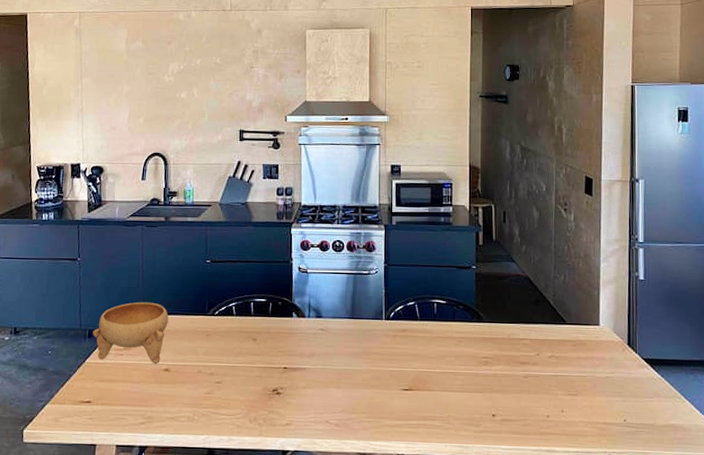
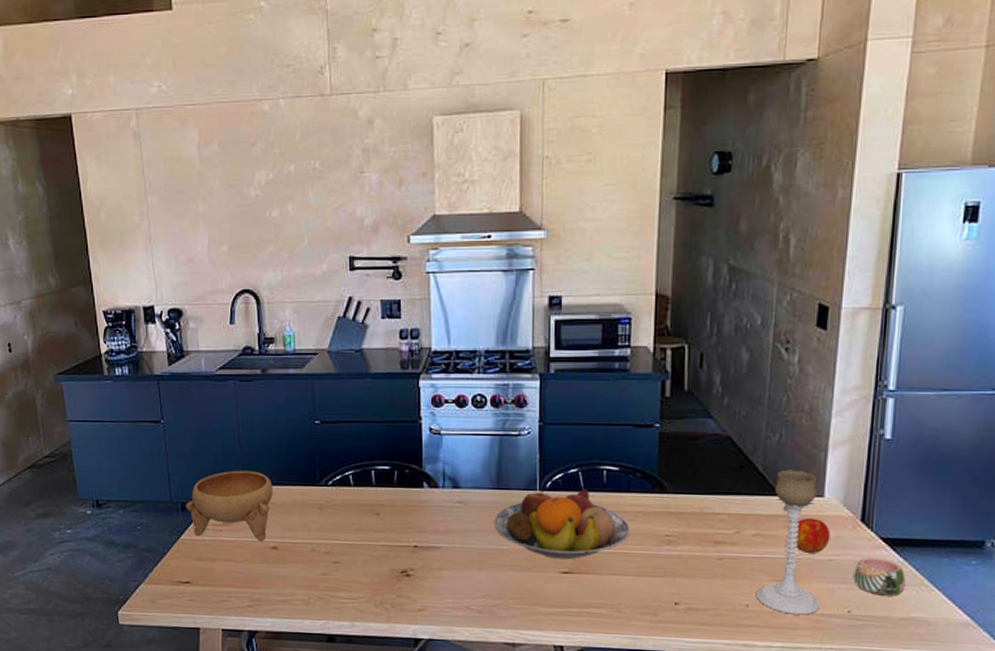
fruit bowl: none [349,317,456,378] -> present [494,487,630,560]
candle holder: none [555,303,603,424] -> present [757,469,820,615]
apple: none [581,342,606,371] -> present [796,517,831,553]
mug: none [626,374,664,407] -> present [853,557,906,596]

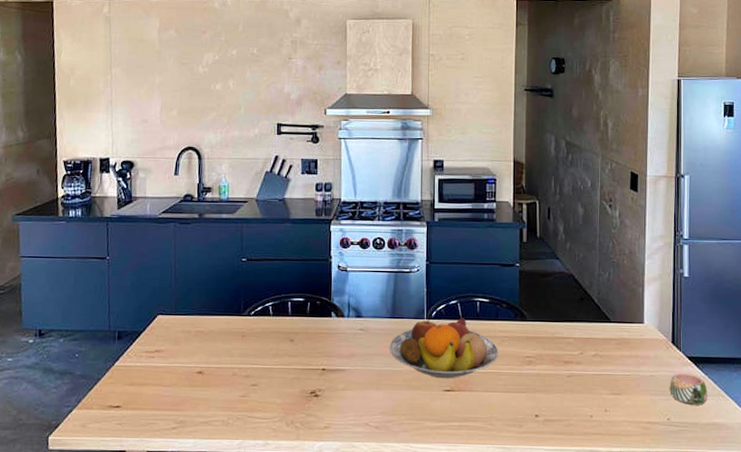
bowl: present [186,470,273,541] -> none [122,302,202,366]
candle holder: present [757,469,820,615] -> none [599,301,646,423]
apple: present [796,517,831,553] -> none [625,340,650,370]

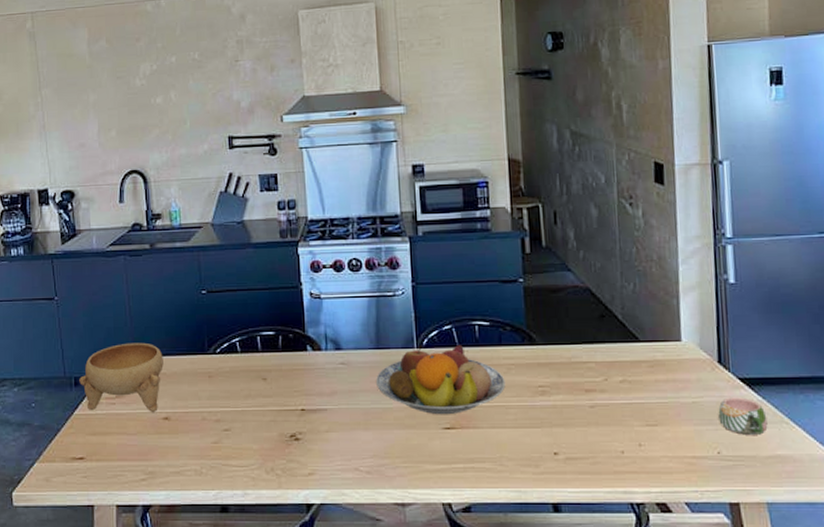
bowl: none [122,302,202,366] -> present [79,342,164,412]

